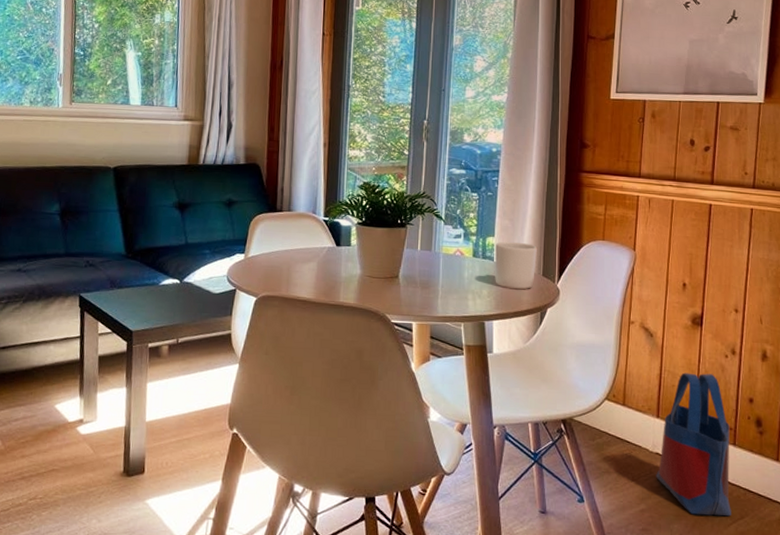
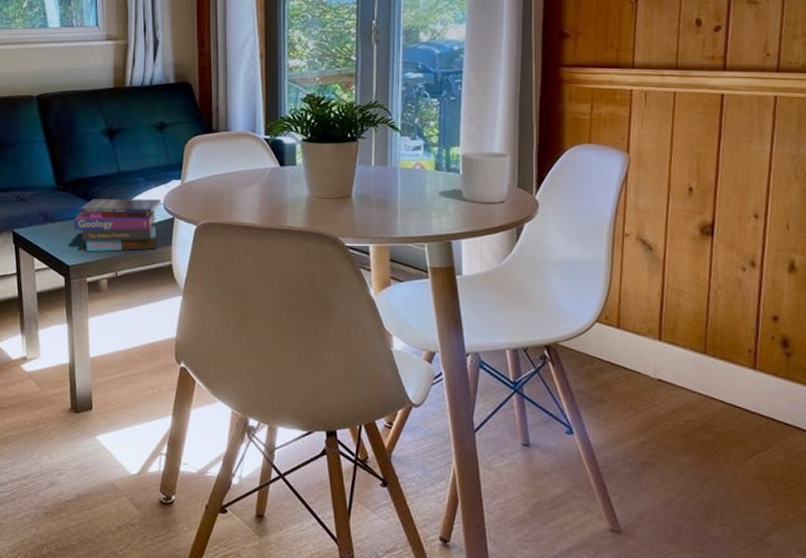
books: none [139,268,225,319] -> present [74,199,161,252]
tote bag: present [656,372,731,517] -> none [658,289,751,448]

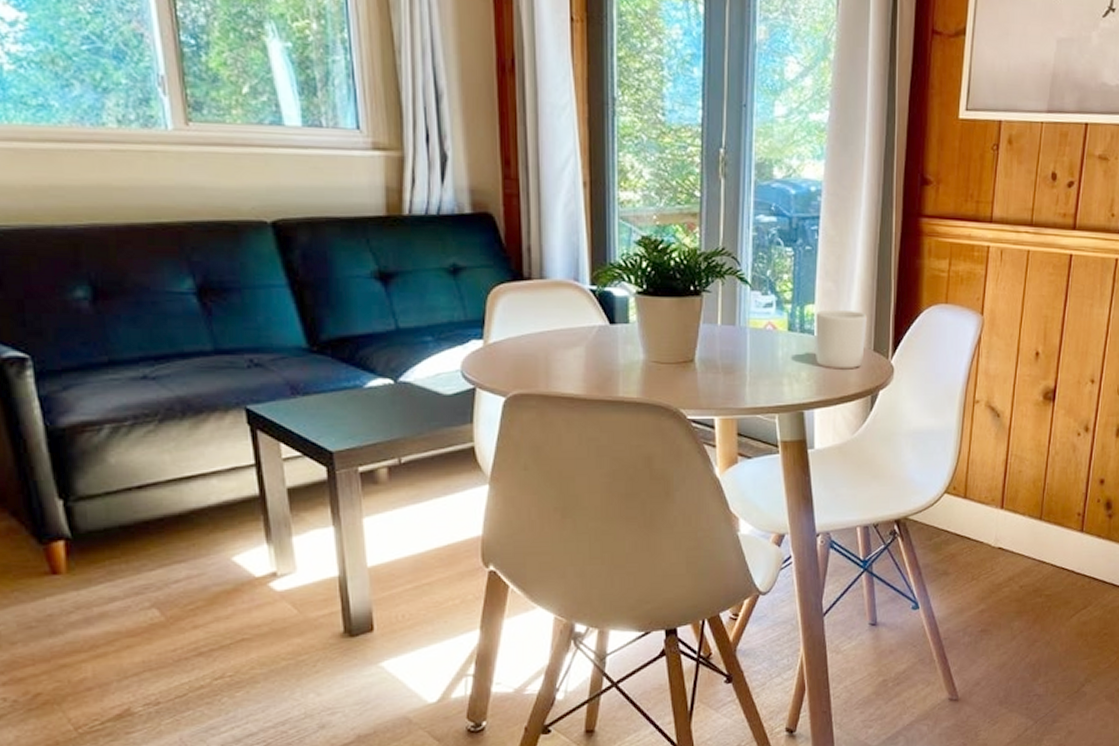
books: present [74,199,161,252] -> none [336,364,458,434]

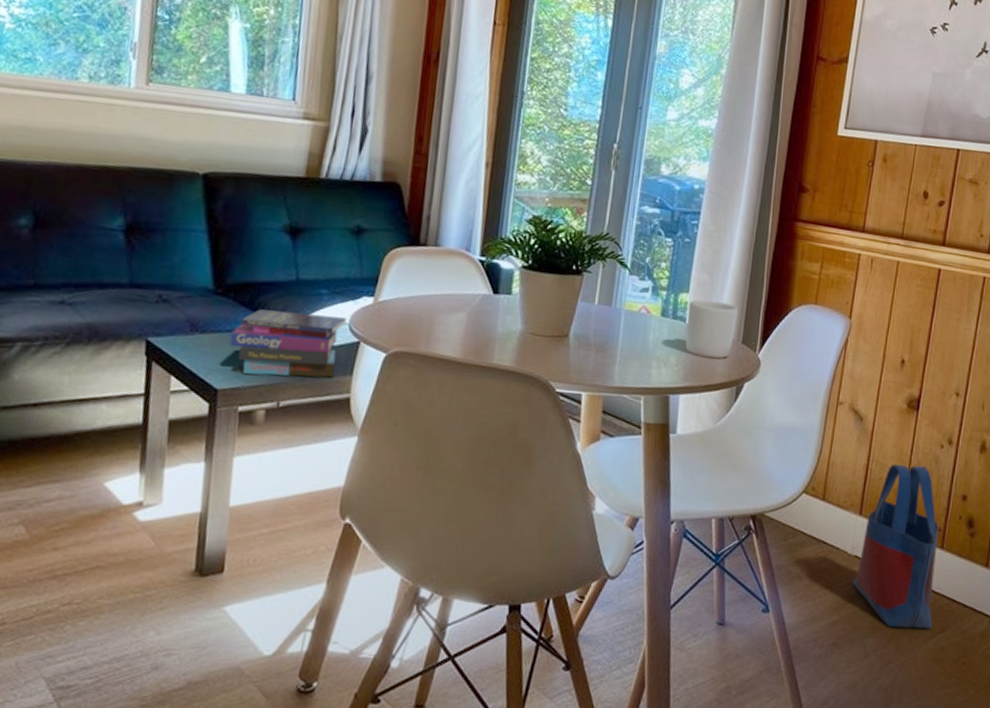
books: none [336,364,458,434] -> present [230,309,347,378]
tote bag: none [998,455,1078,610] -> present [853,464,939,630]

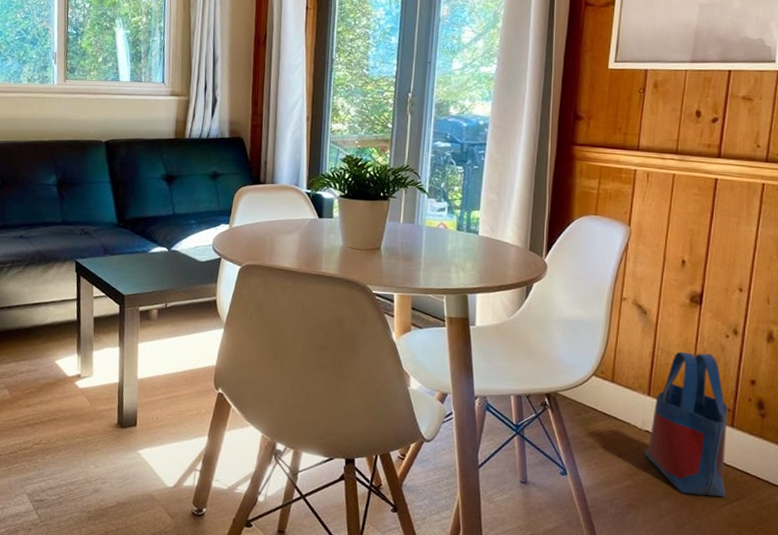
books: present [230,309,347,378] -> none [130,237,210,285]
mug: present [685,299,739,359] -> none [479,215,525,264]

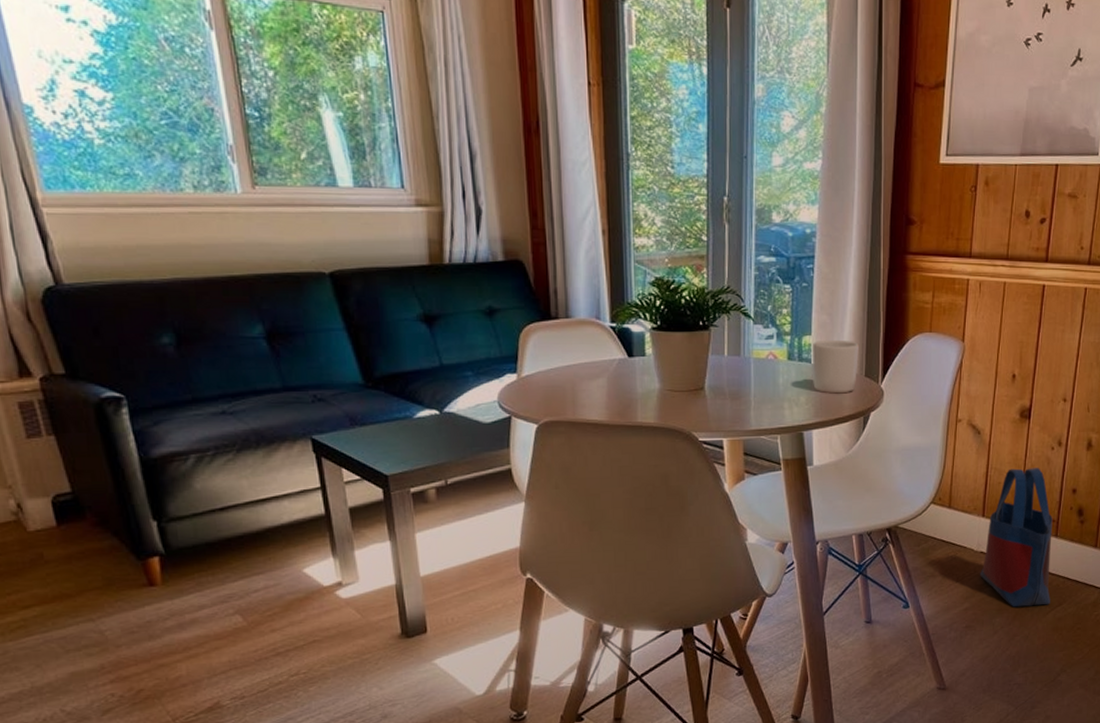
mug: none [479,215,525,264] -> present [813,339,860,394]

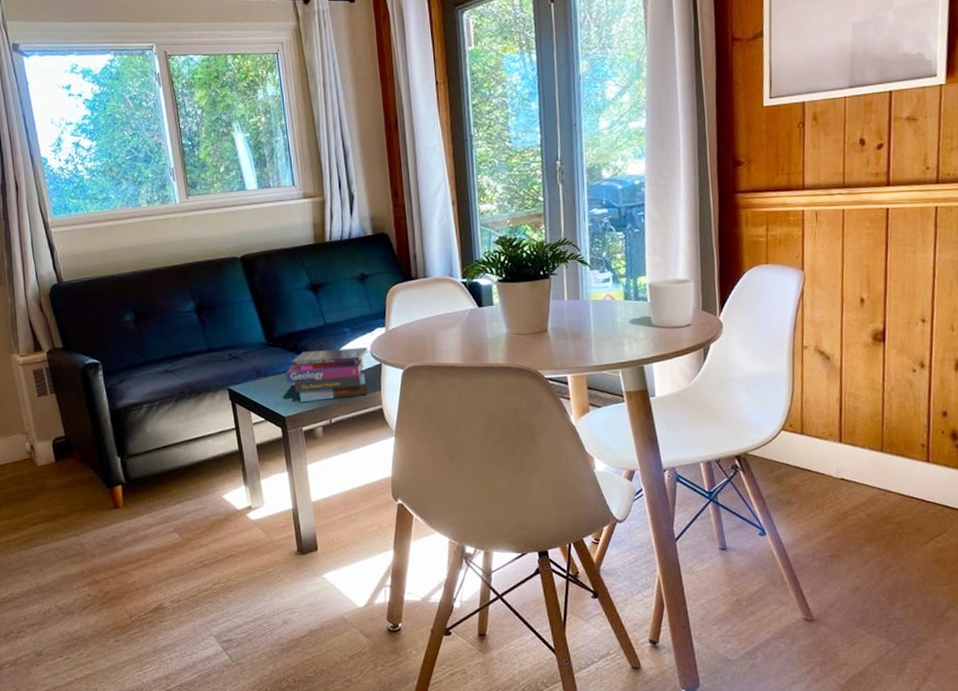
books: none [389,396,495,459] -> present [286,347,368,403]
tote bag: present [980,468,1053,607] -> none [842,391,928,537]

